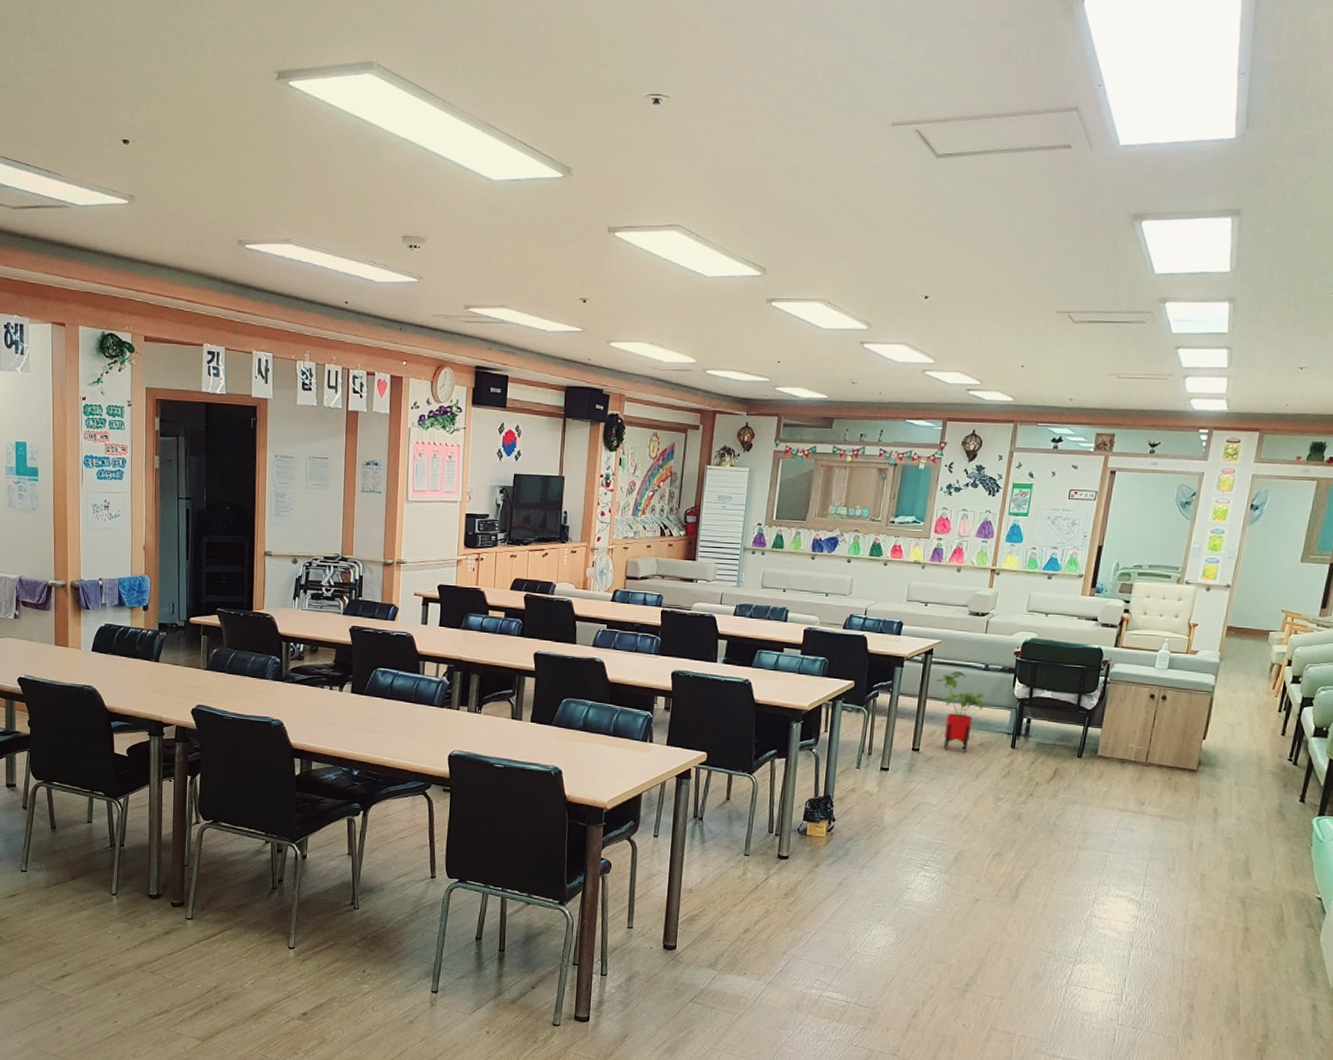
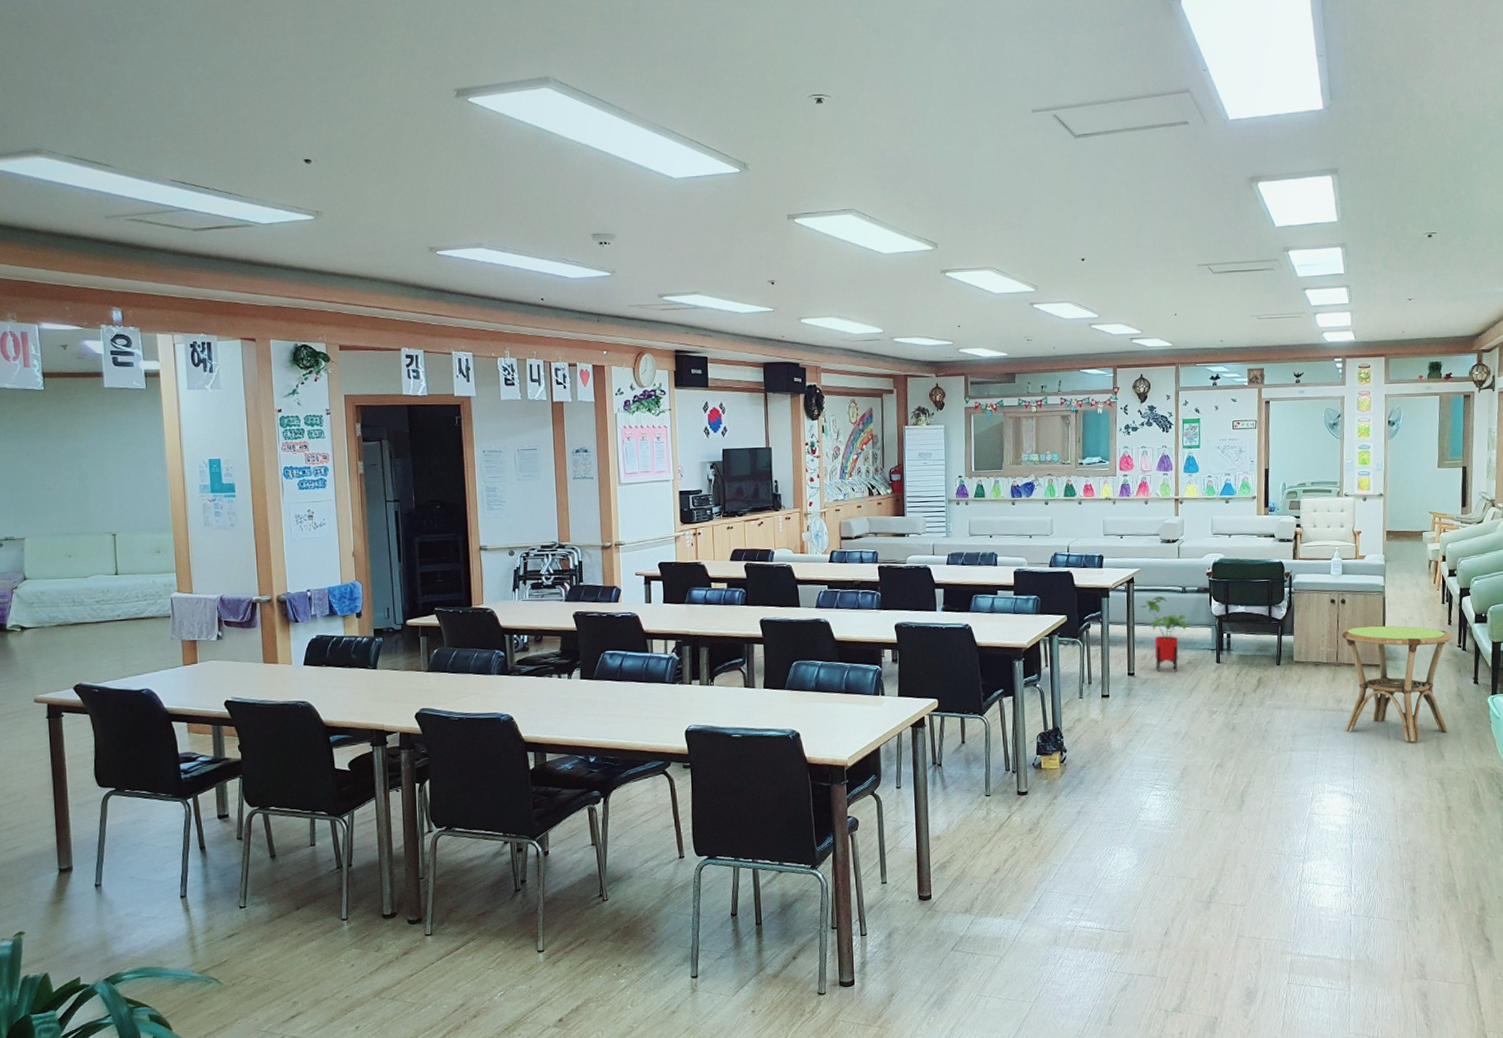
side table: none [1143,726,1284,856] -> present [1341,625,1452,742]

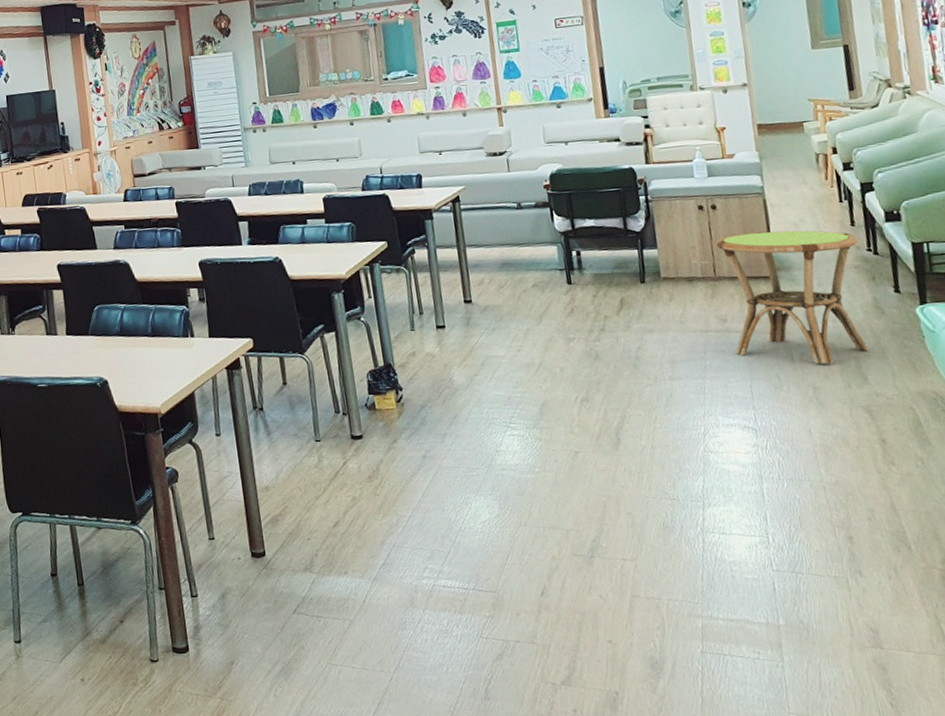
house plant: present [1140,596,1187,672] -> none [469,214,528,297]

